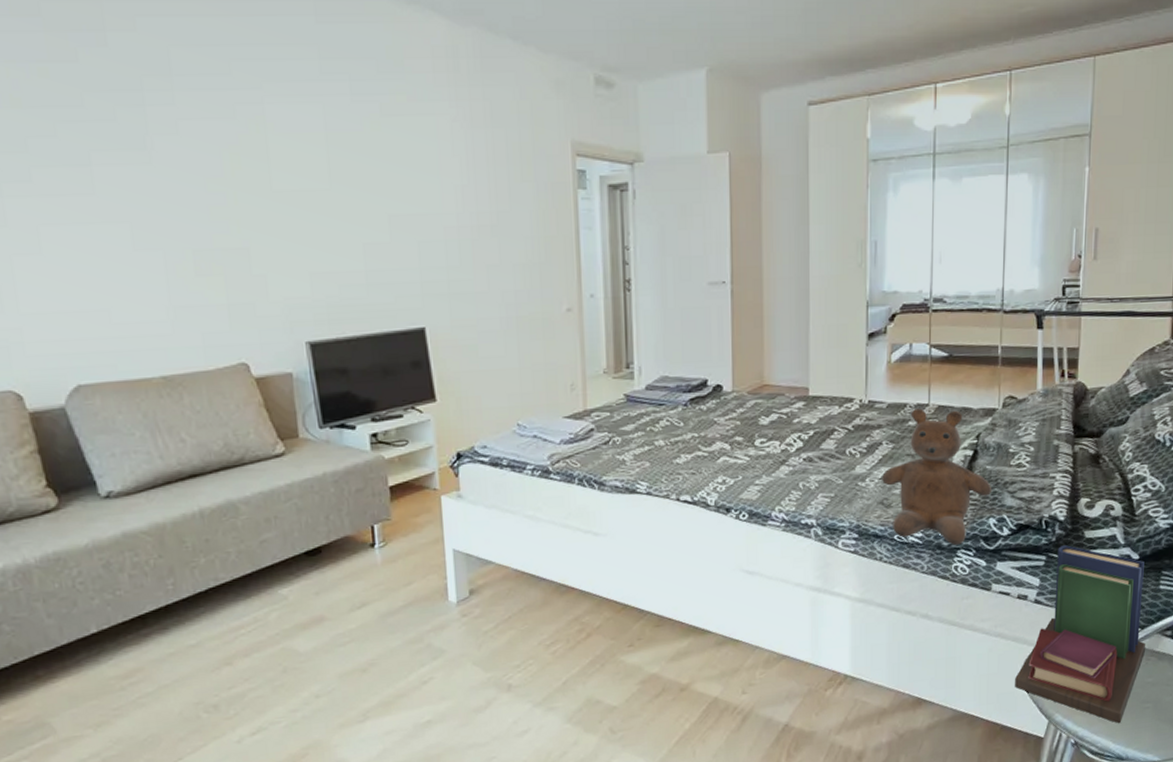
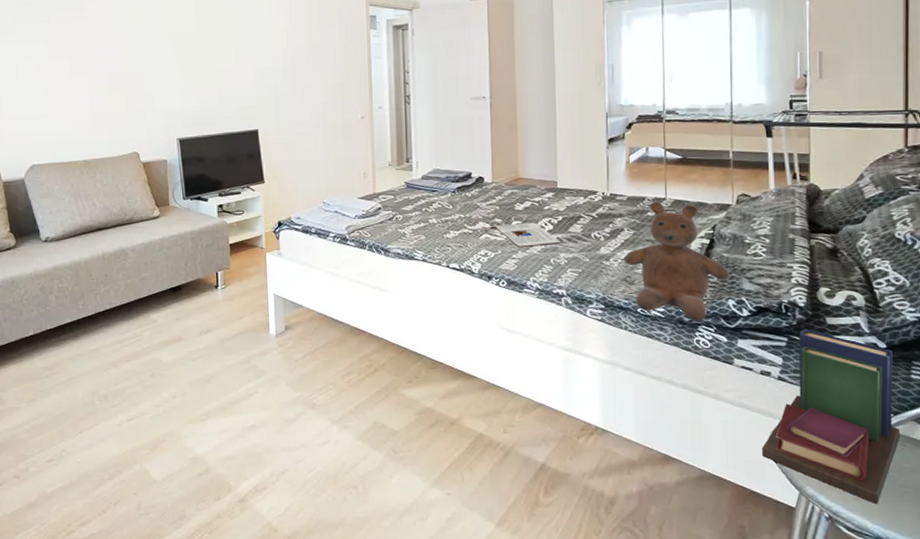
magazine: none [722,439,811,472] -> present [484,222,561,248]

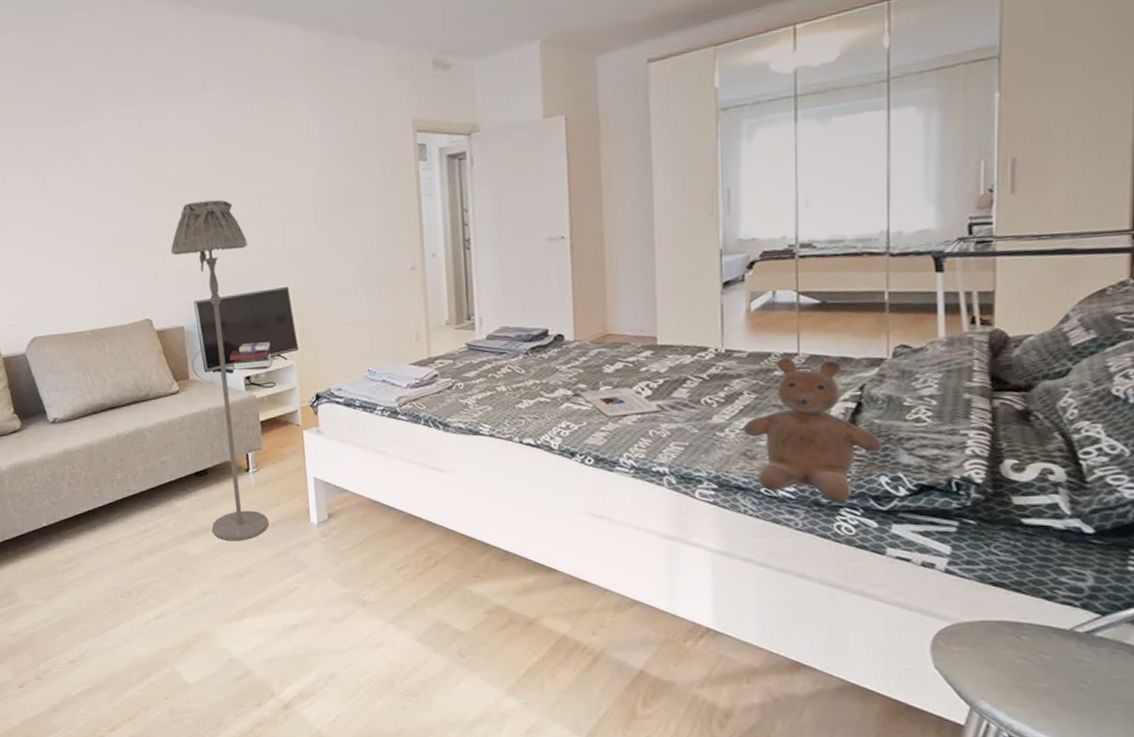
floor lamp: none [158,53,233,350] -> present [170,200,268,542]
books: none [205,176,242,199] -> present [229,342,273,370]
book: present [761,329,900,505] -> none [920,511,1109,724]

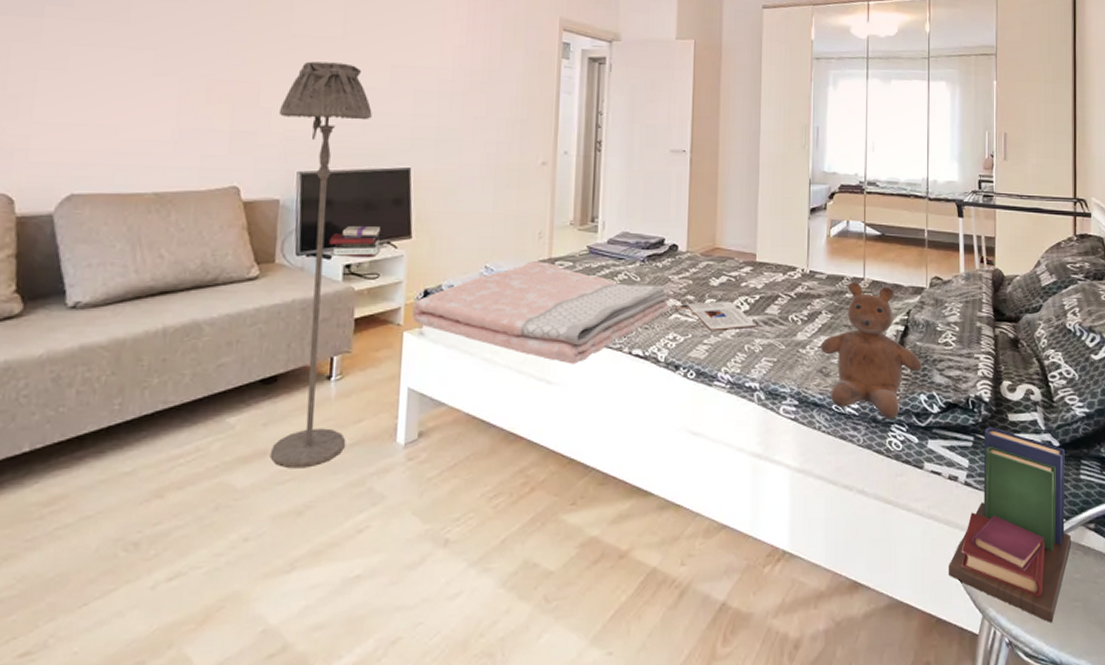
towel: none [308,361,559,454] -> present [412,261,669,364]
book: none [920,511,1109,724] -> present [947,427,1071,623]

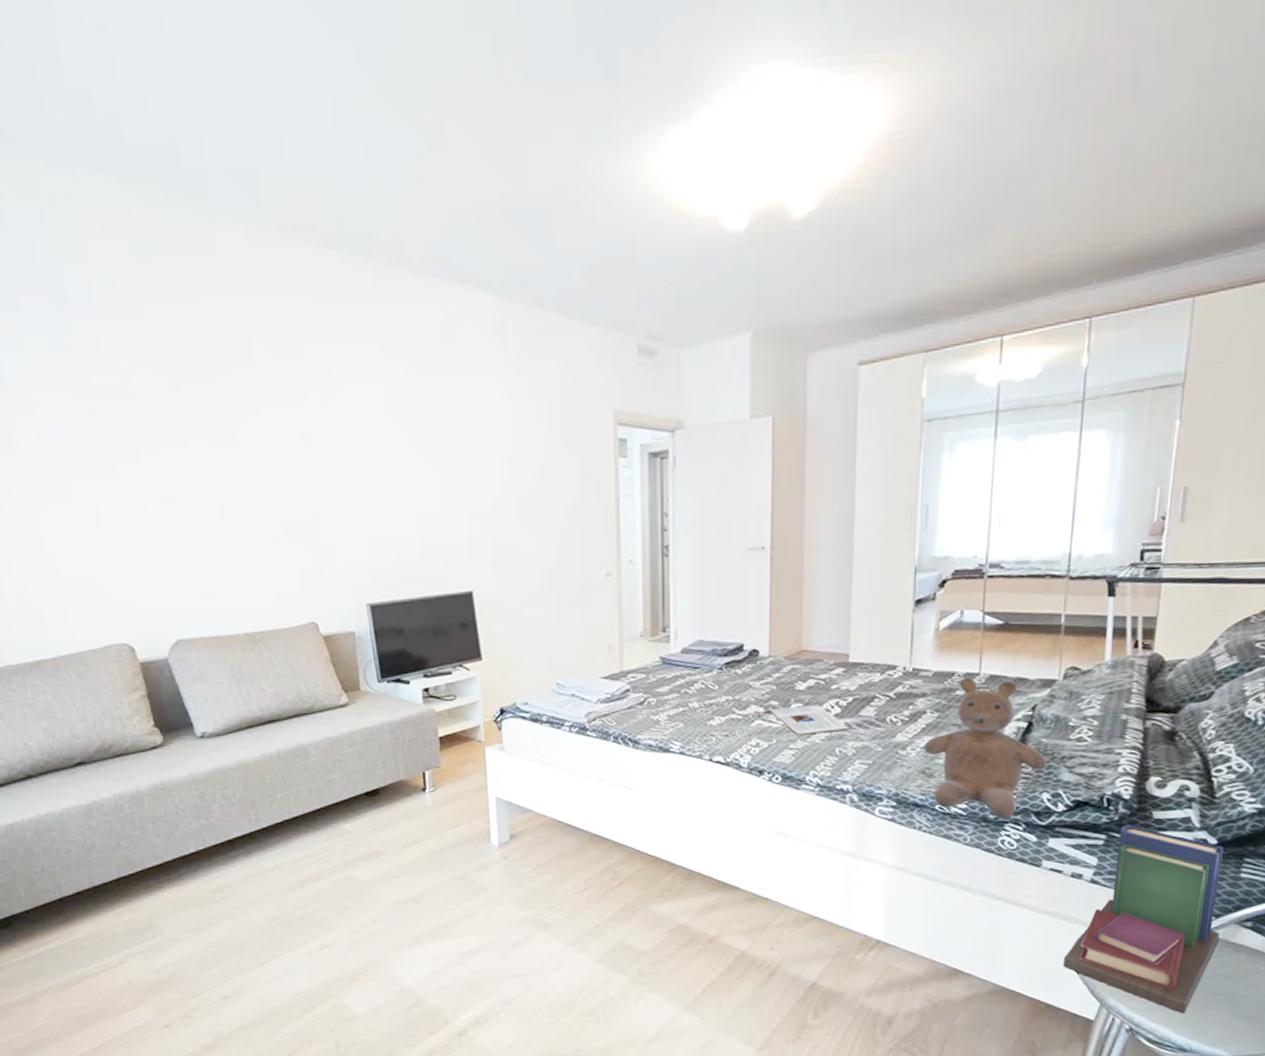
floor lamp: present [269,61,372,469] -> none [340,489,446,866]
books: present [329,226,380,256] -> none [406,651,454,681]
towel: present [412,261,669,364] -> none [491,675,750,772]

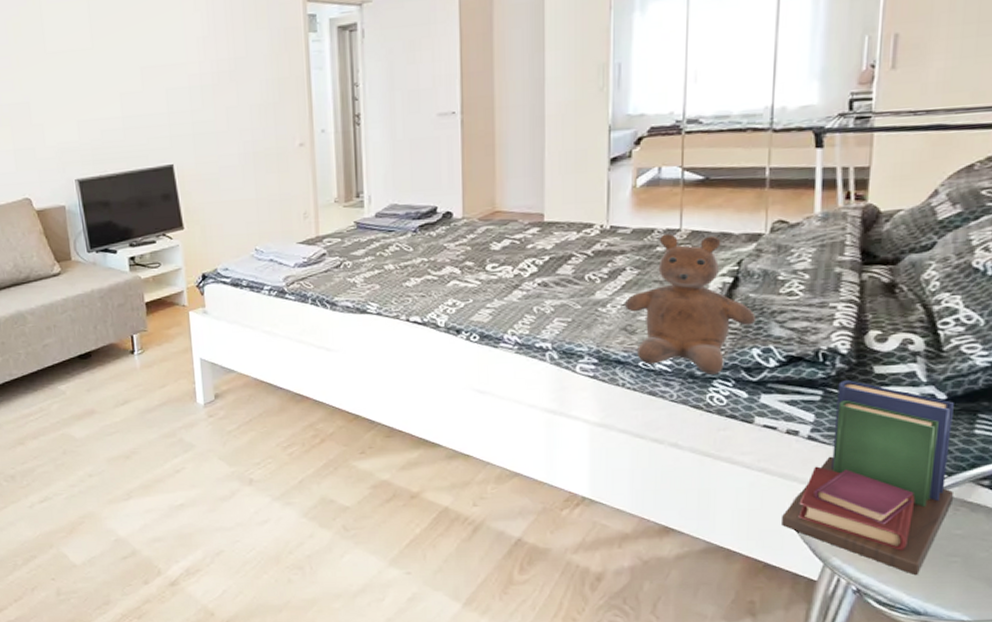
magazine: present [756,705,849,736] -> none [452,264,546,296]

